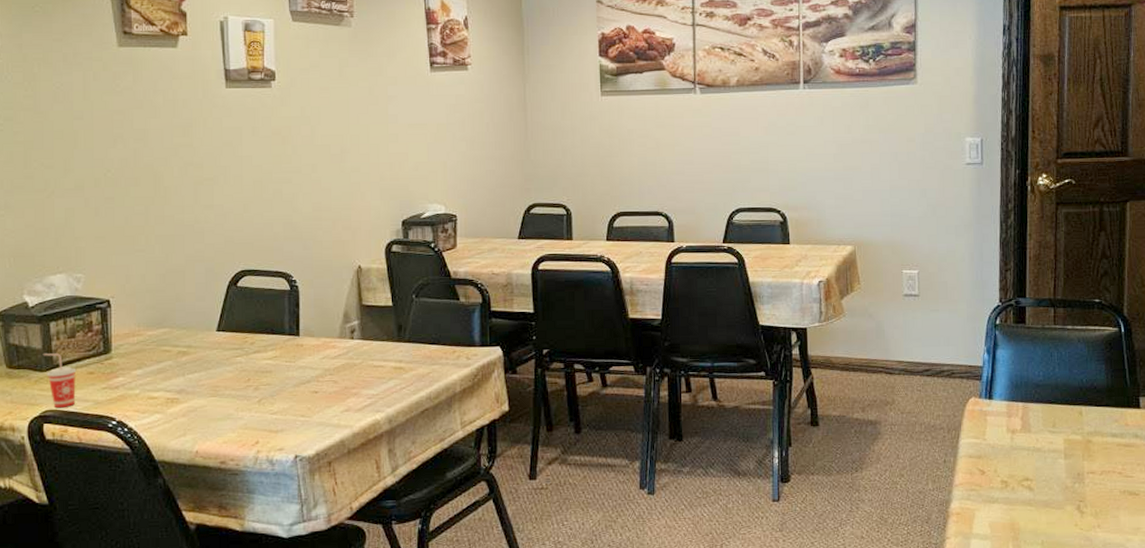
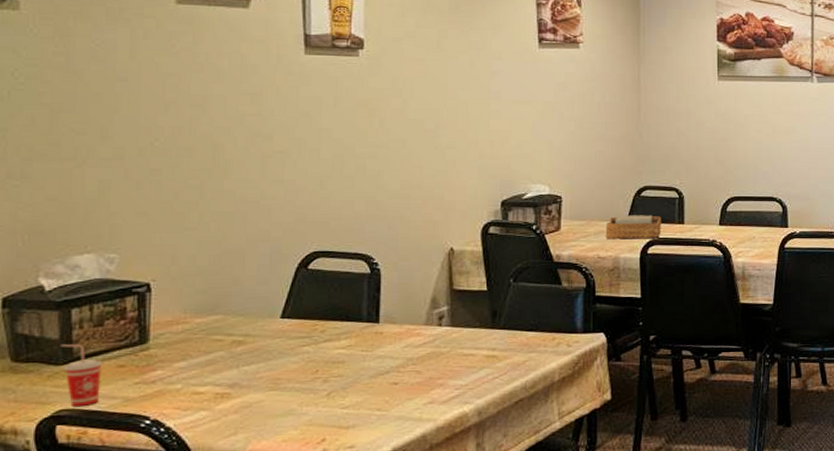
napkin holder: none [498,231,551,256] -> present [605,215,661,240]

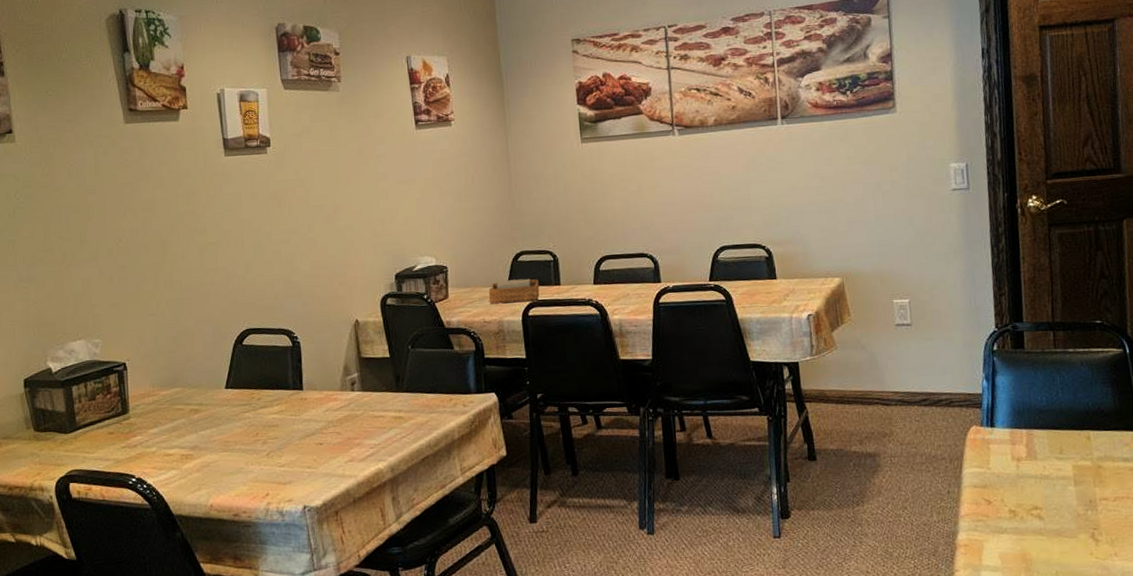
beverage cup: present [60,343,103,406] -> none [66,415,98,467]

